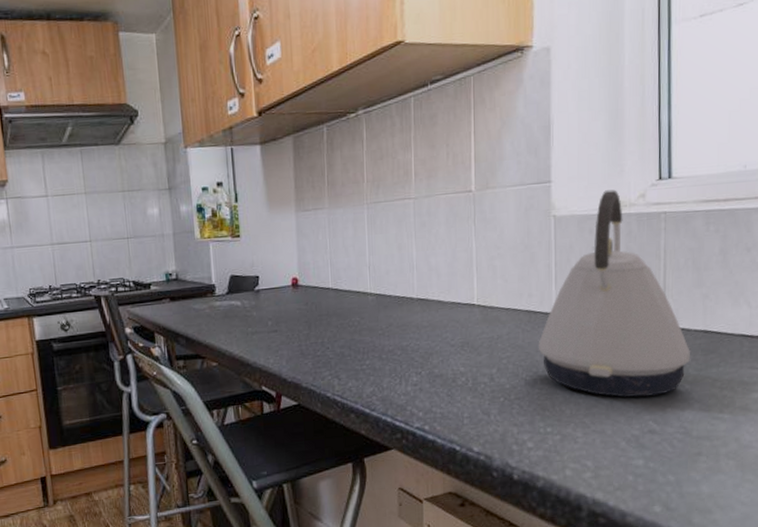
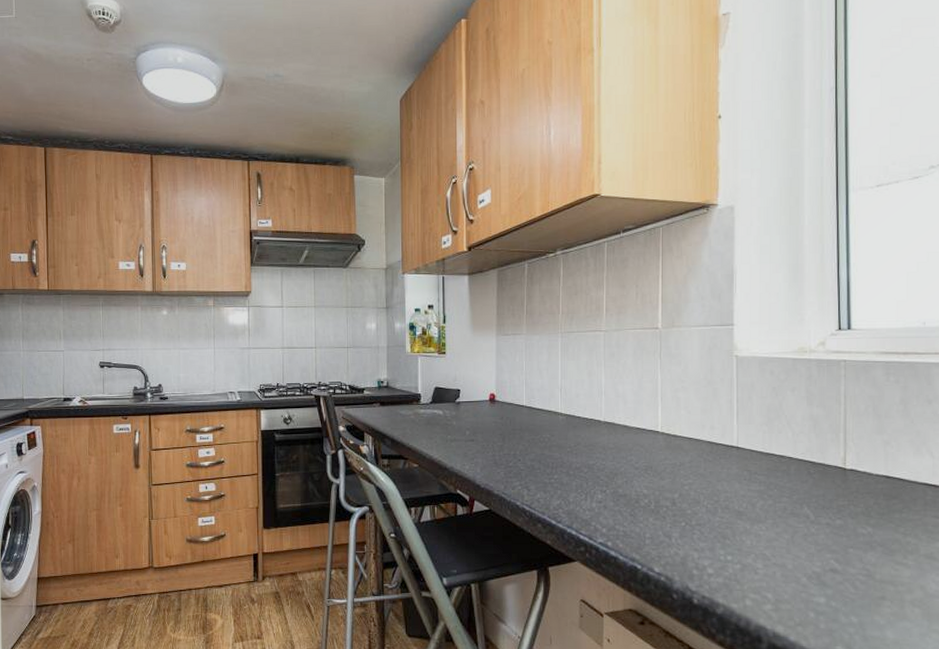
kettle: present [538,189,690,398] -> none [719,336,872,536]

